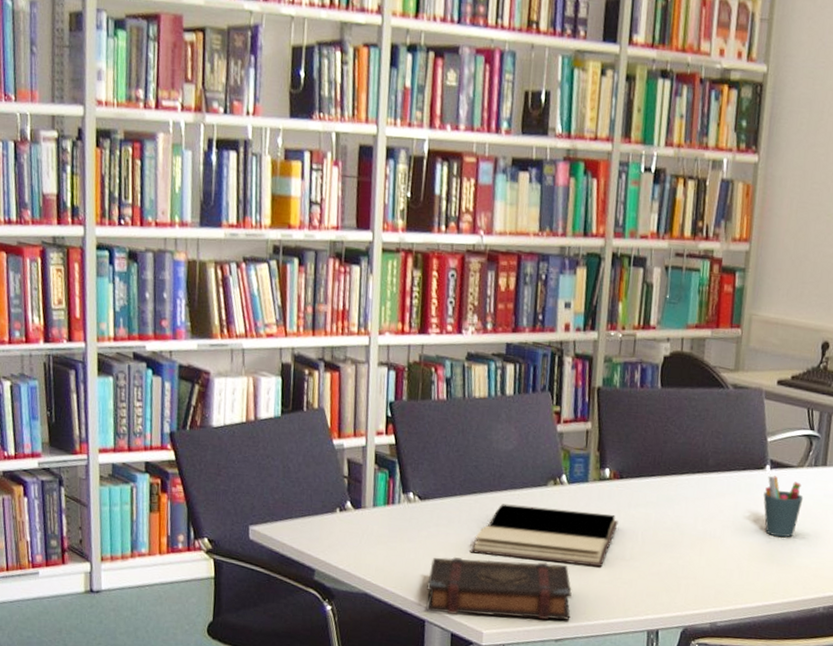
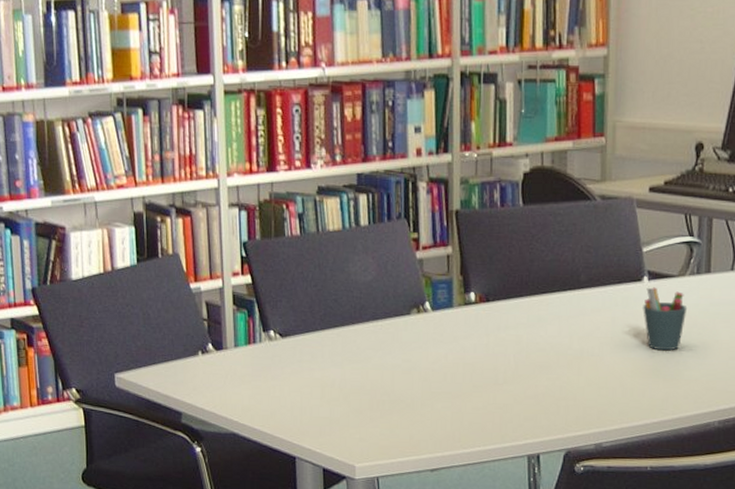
book: present [426,556,572,620] -> none [295,391,445,451]
book: present [470,504,618,567] -> none [335,335,488,393]

